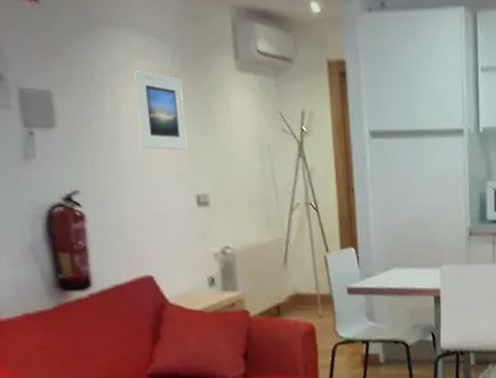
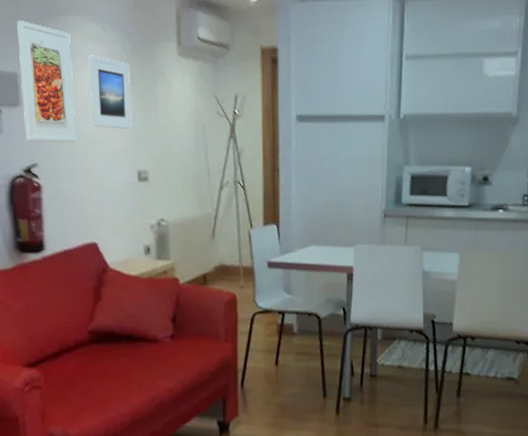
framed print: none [48,33,124,167] -> present [17,21,77,143]

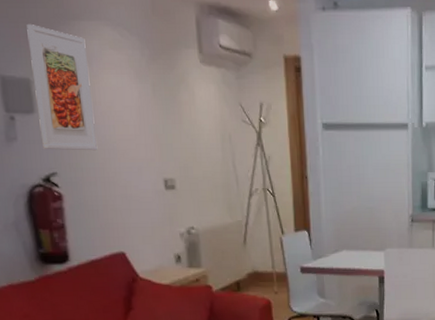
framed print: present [89,55,132,129] -> none [106,61,156,136]

